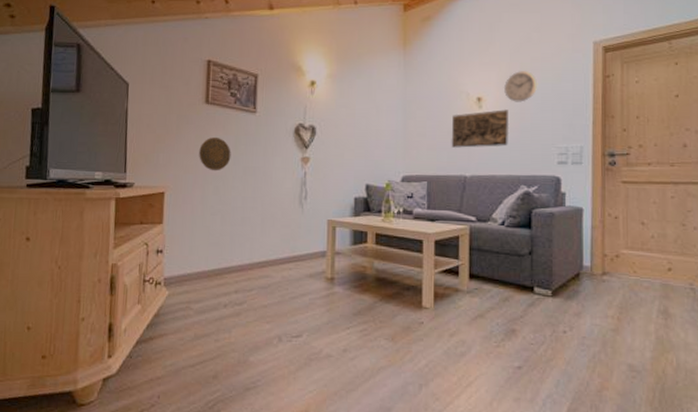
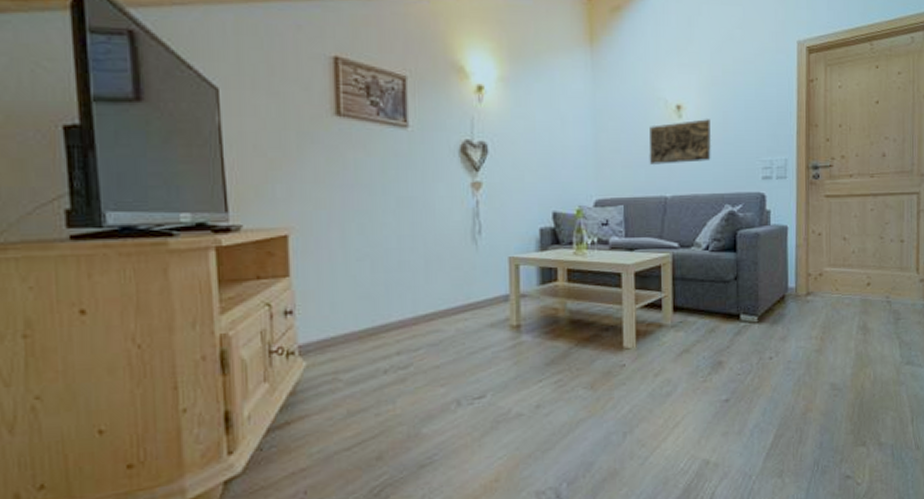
decorative plate: present [199,136,231,171] -> none [333,159,378,205]
wall clock: present [503,71,538,102] -> none [704,74,741,111]

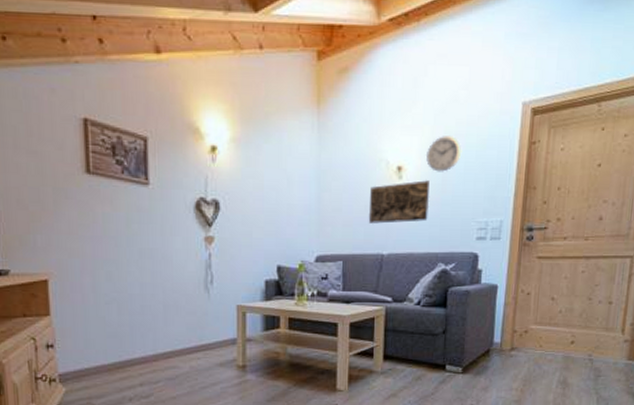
wall clock: none [704,74,741,111] -> present [425,136,462,172]

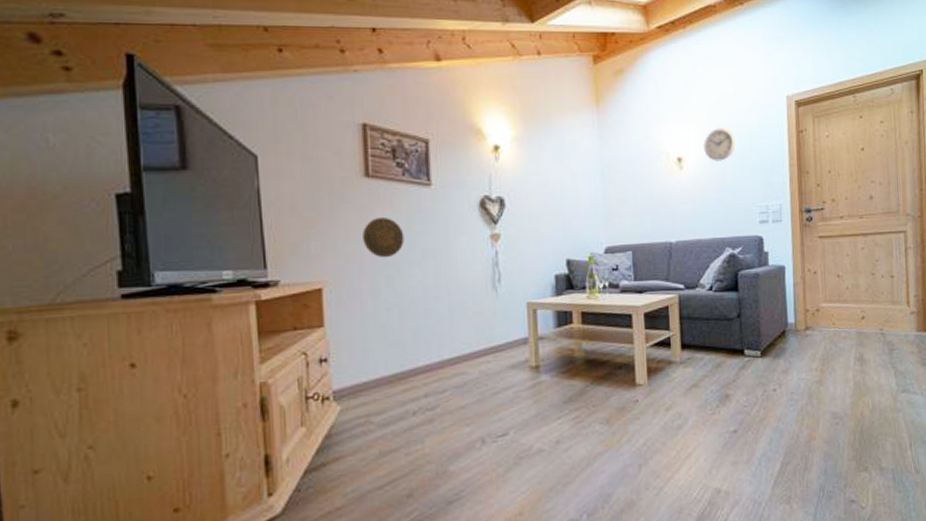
decorative plate: none [84,213,123,255] -> present [363,216,405,258]
relief panel: present [368,180,430,224] -> none [653,169,712,213]

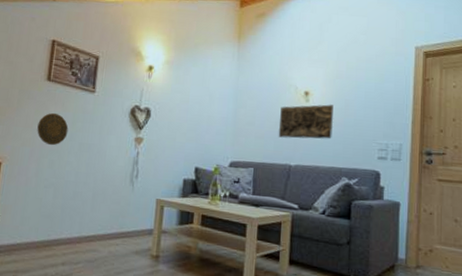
relief panel: none [653,169,712,213] -> present [278,104,334,139]
wall clock: present [703,128,737,161] -> none [329,69,363,99]

